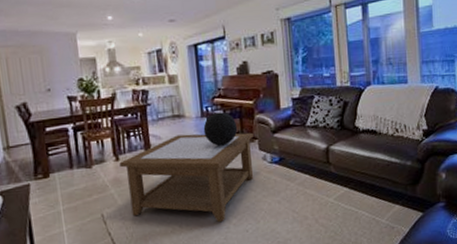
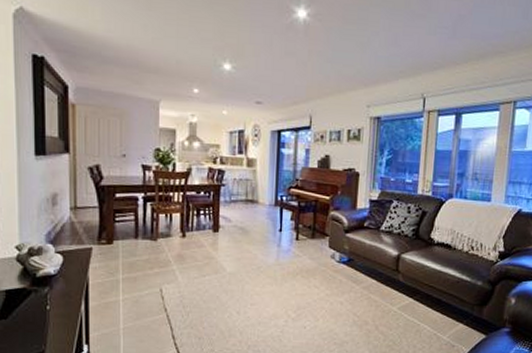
coffee table: present [119,132,254,222] -> none [185,220,325,314]
decorative sphere: present [203,112,238,146] -> none [275,203,310,238]

